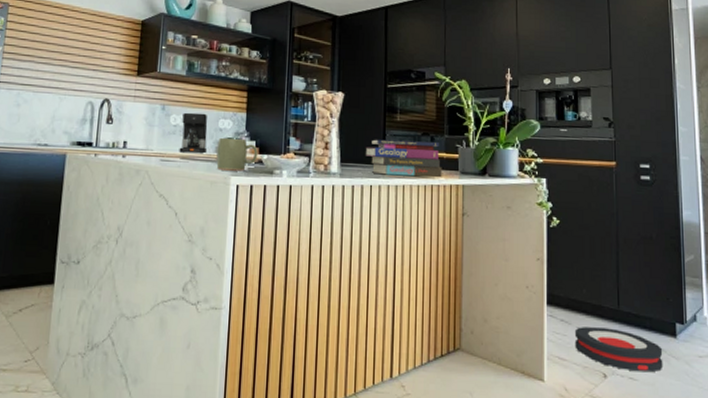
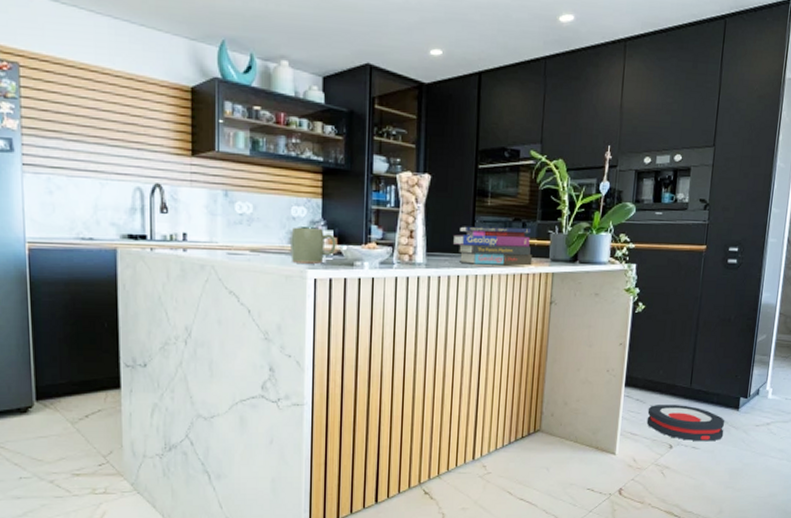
coffee maker: present [179,112,208,154] -> none [247,198,280,246]

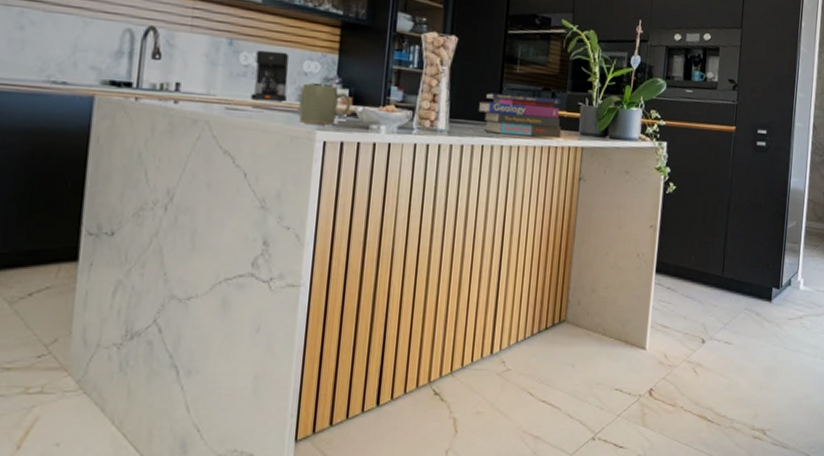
coffee maker: none [247,198,280,246] -> present [250,49,289,103]
robot vacuum: present [646,405,725,441] -> none [678,294,758,335]

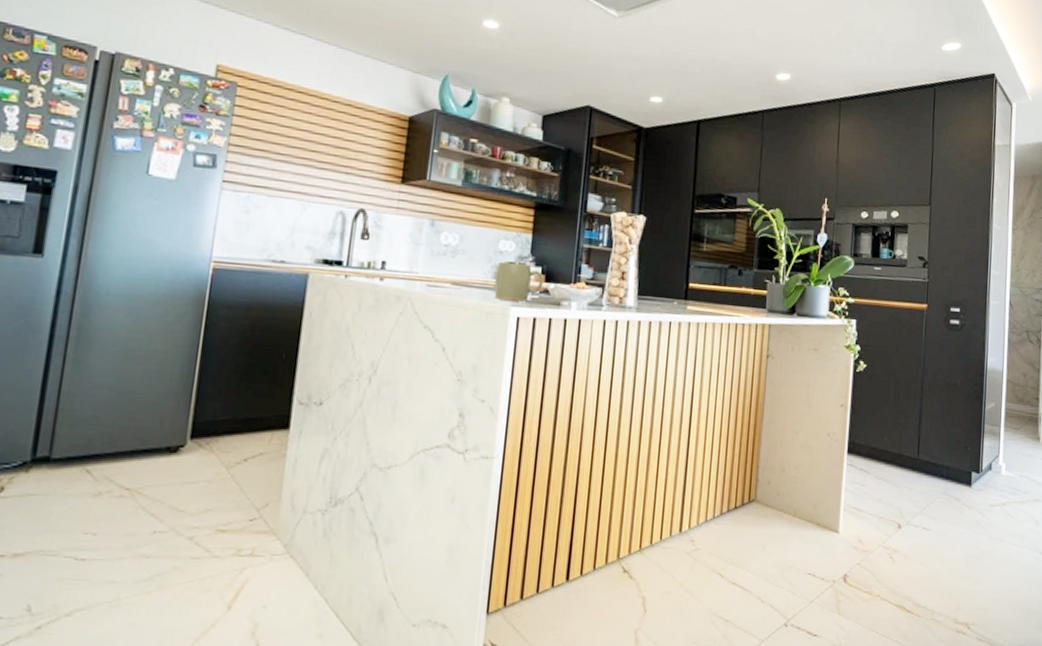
coffee maker: present [250,49,289,103] -> none [449,230,486,280]
books: present [479,93,562,139] -> none [667,270,749,316]

